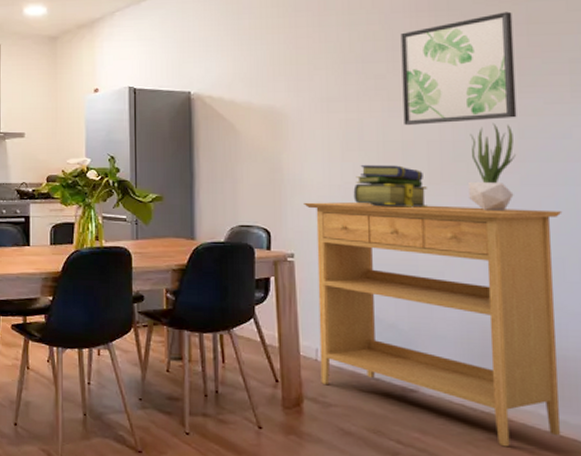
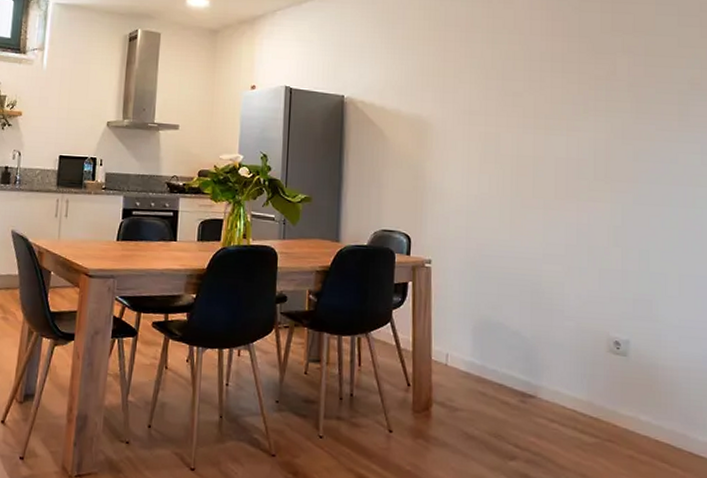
console table: present [304,202,563,447] -> none [443,210,667,451]
stack of books: present [353,165,427,208] -> none [488,177,553,221]
wall art: present [400,11,517,125] -> none [536,42,633,143]
potted plant: present [469,122,516,212] -> none [589,144,630,228]

